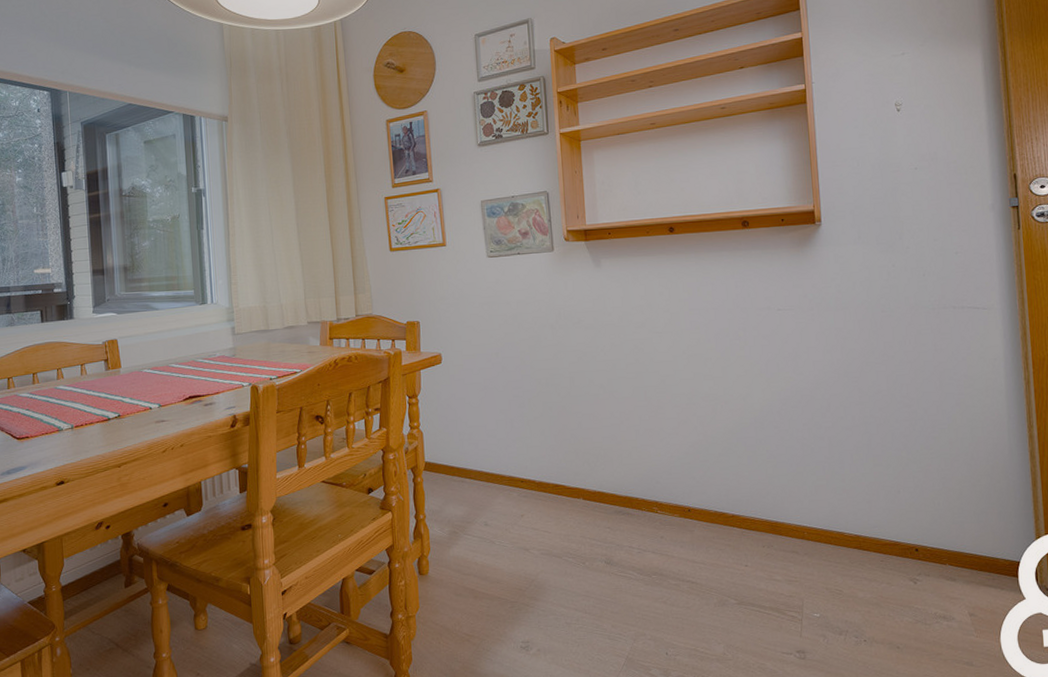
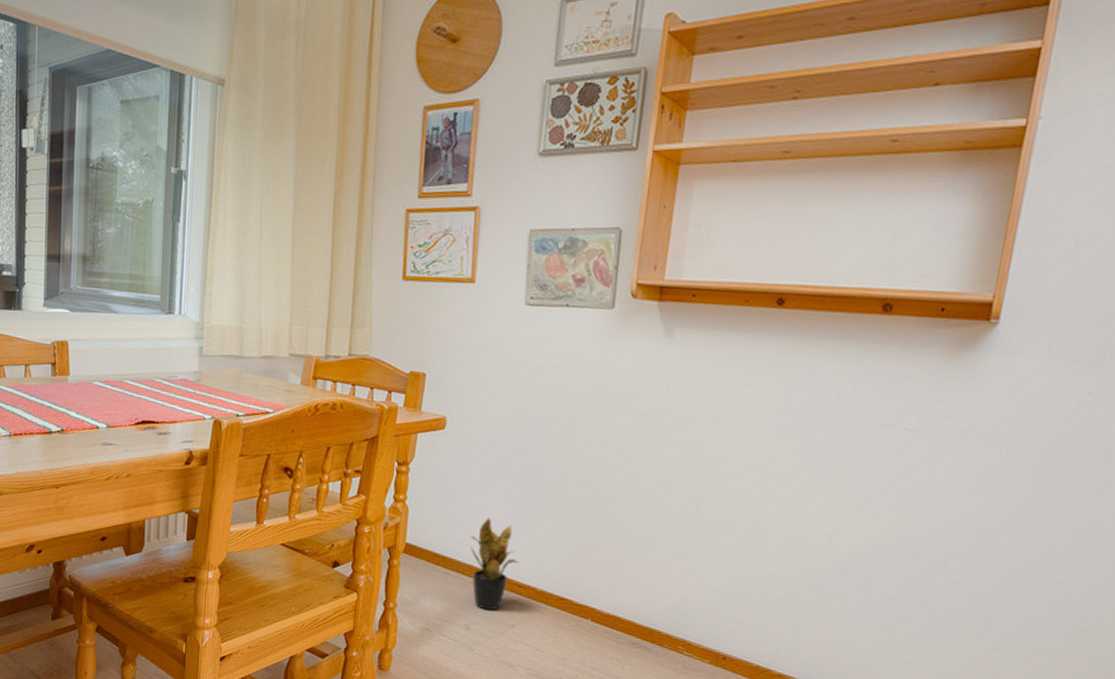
potted plant: none [476,429,519,507] -> present [470,518,520,611]

